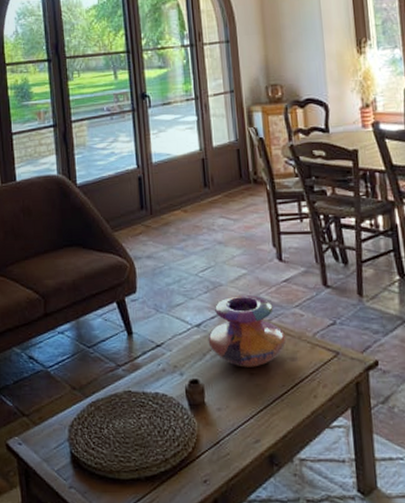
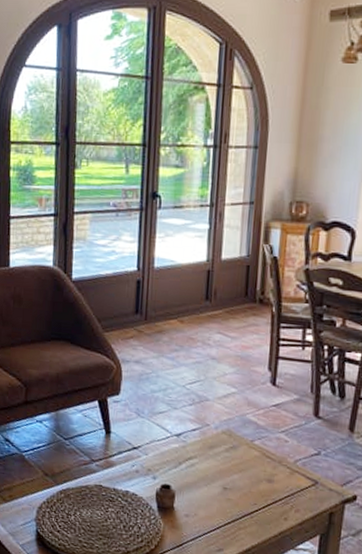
decorative vase: present [208,294,287,367] -> none [186,412,267,483]

